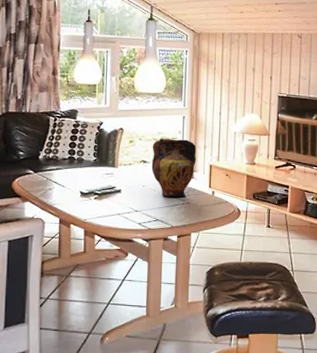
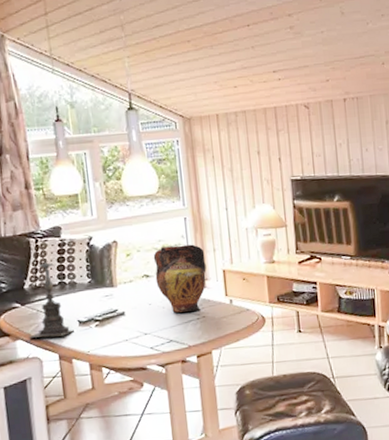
candle holder: none [35,135,76,203] -> present [27,258,74,338]

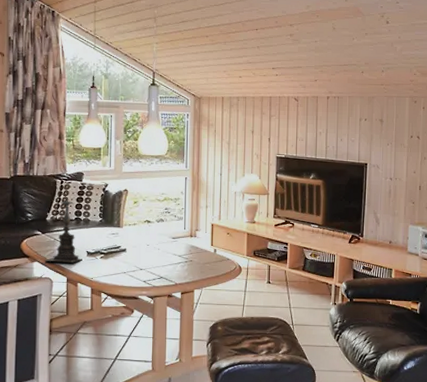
vase: present [153,244,207,313] -> none [155,199,198,255]

